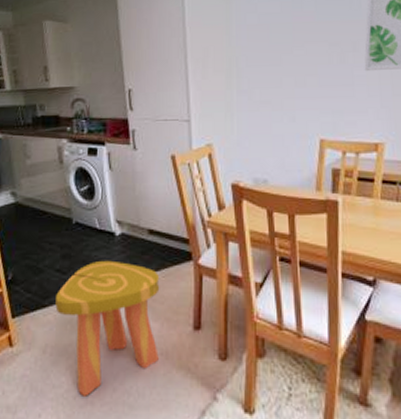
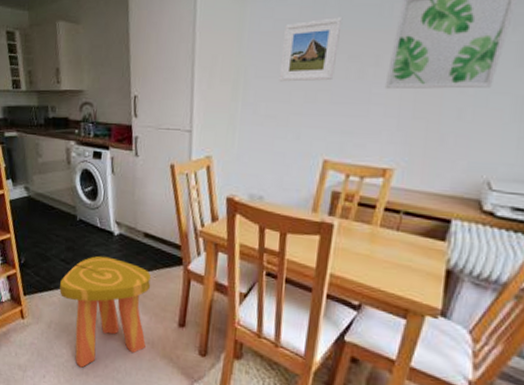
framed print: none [268,10,320,69] -> present [279,17,343,82]

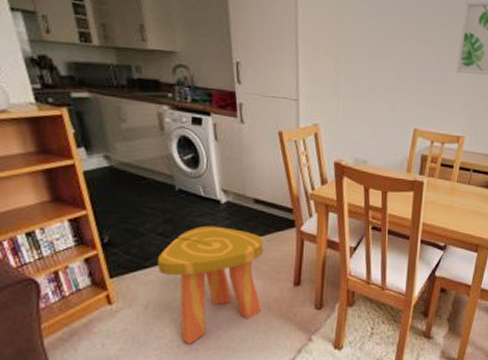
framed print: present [279,17,343,82] -> none [375,10,424,63]

